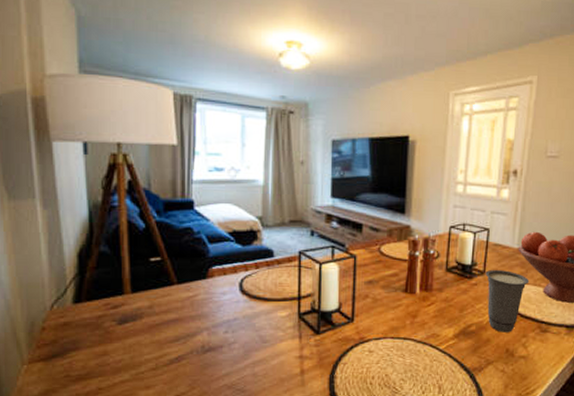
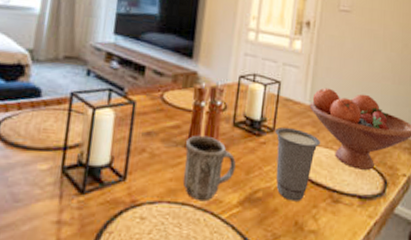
mug: none [403,281,450,336] -> present [182,135,236,202]

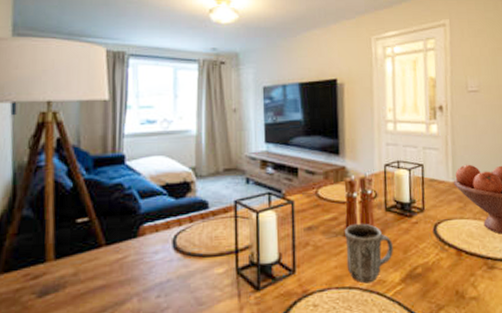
cup: present [275,126,321,201] -> none [424,205,469,273]

